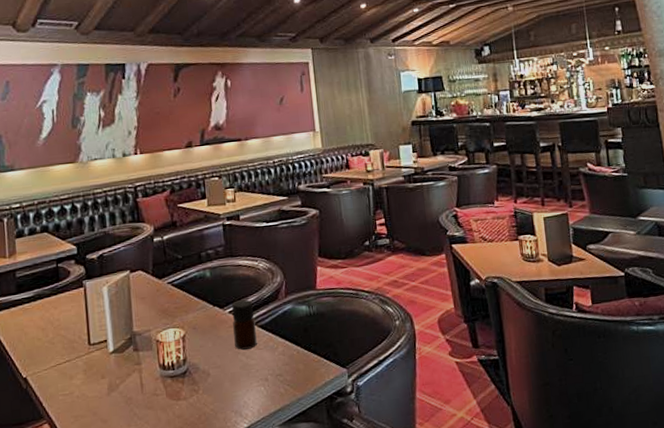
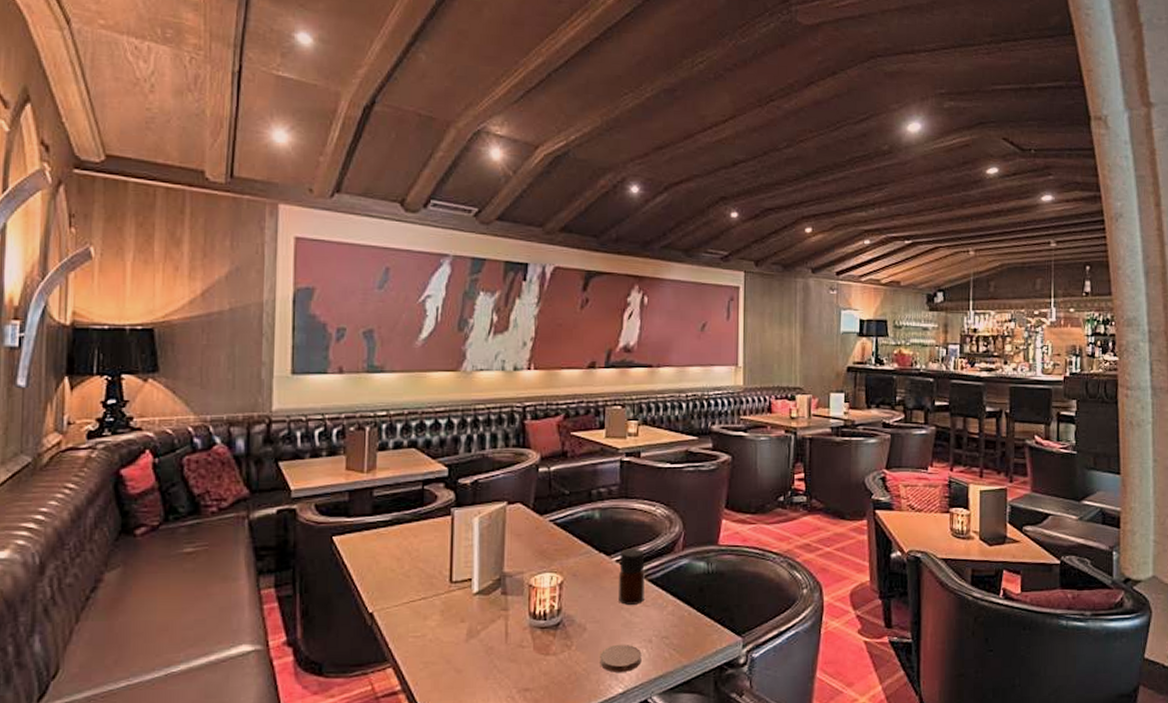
coaster: none [224,384,261,410] -> present [600,644,642,673]

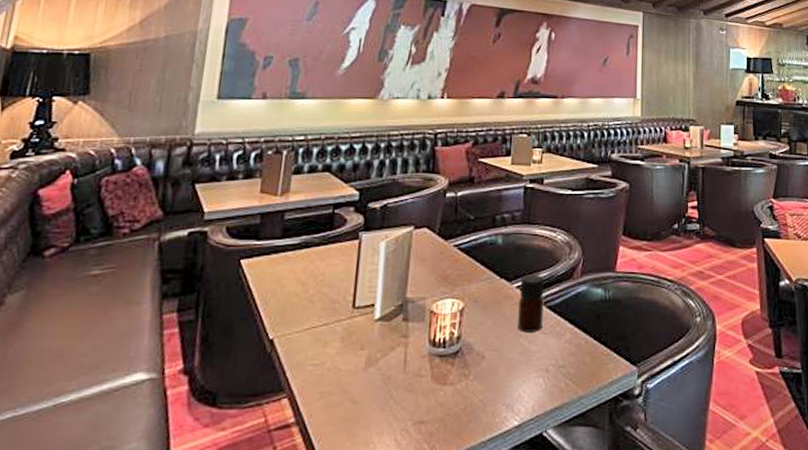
coaster: present [600,644,642,673] -> none [496,373,538,405]

